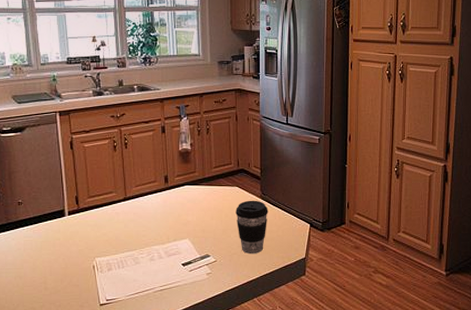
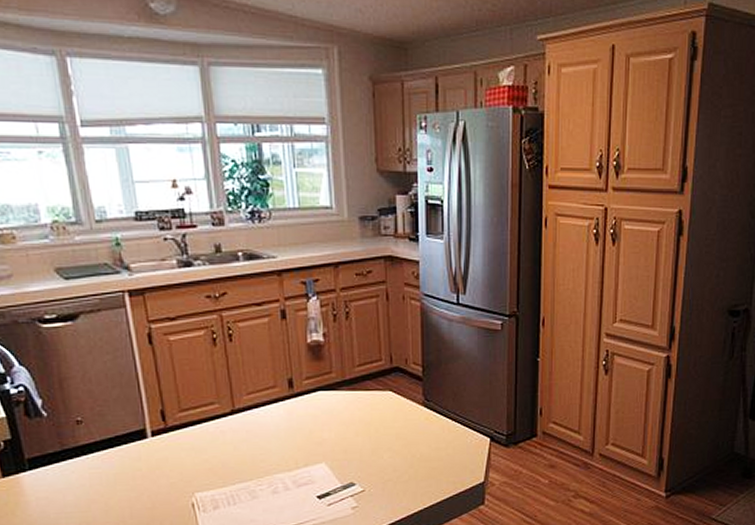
coffee cup: present [236,200,268,254] -> none [389,408,434,480]

